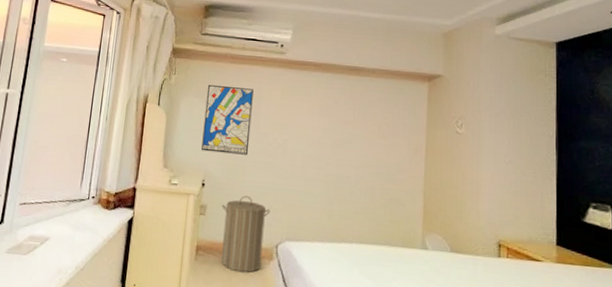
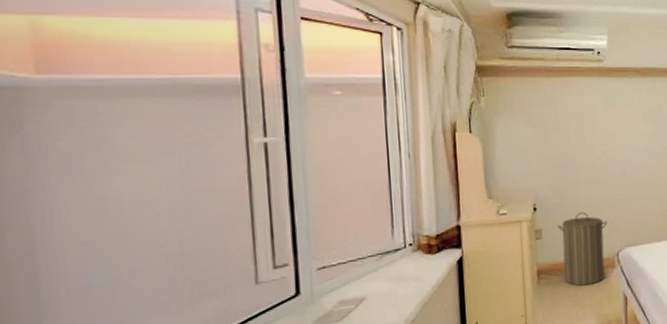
wall art: present [201,84,254,155] -> none [523,102,578,175]

